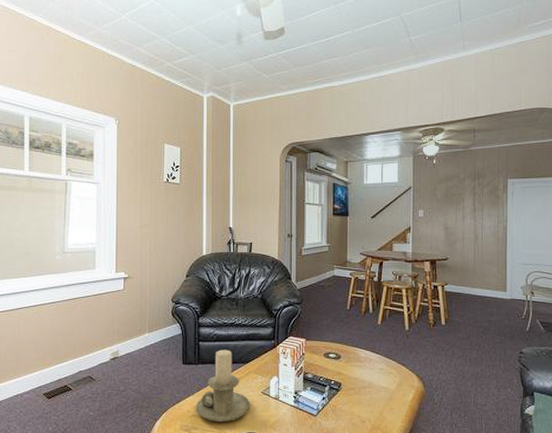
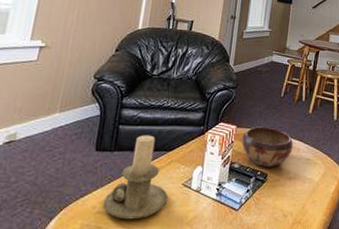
decorative bowl: none [312,339,364,378] -> present [241,126,293,168]

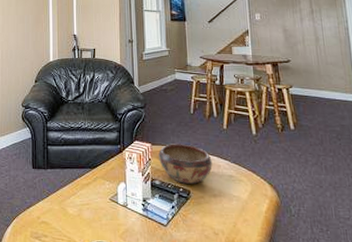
candle holder: present [102,135,169,220] -> none [45,154,99,230]

